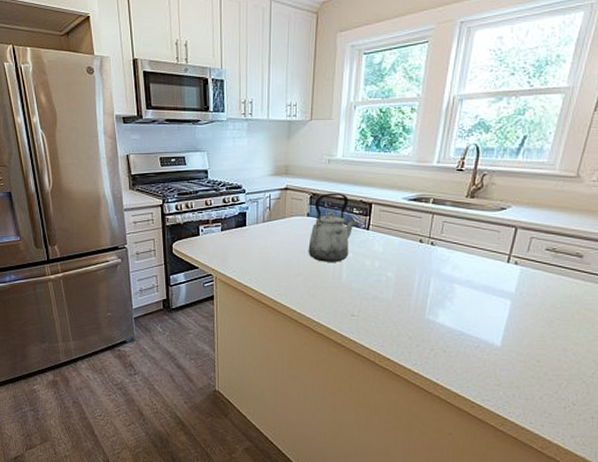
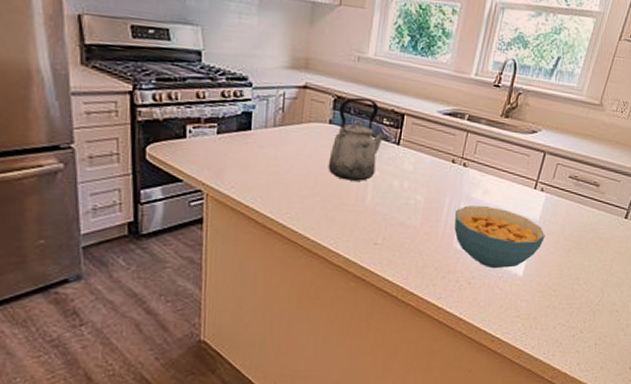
cereal bowl: none [426,280,523,339] -> present [454,205,545,269]

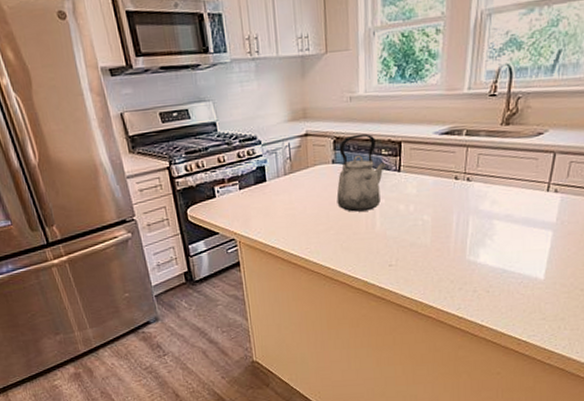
cereal bowl: present [454,205,545,269] -> none [465,216,565,276]

